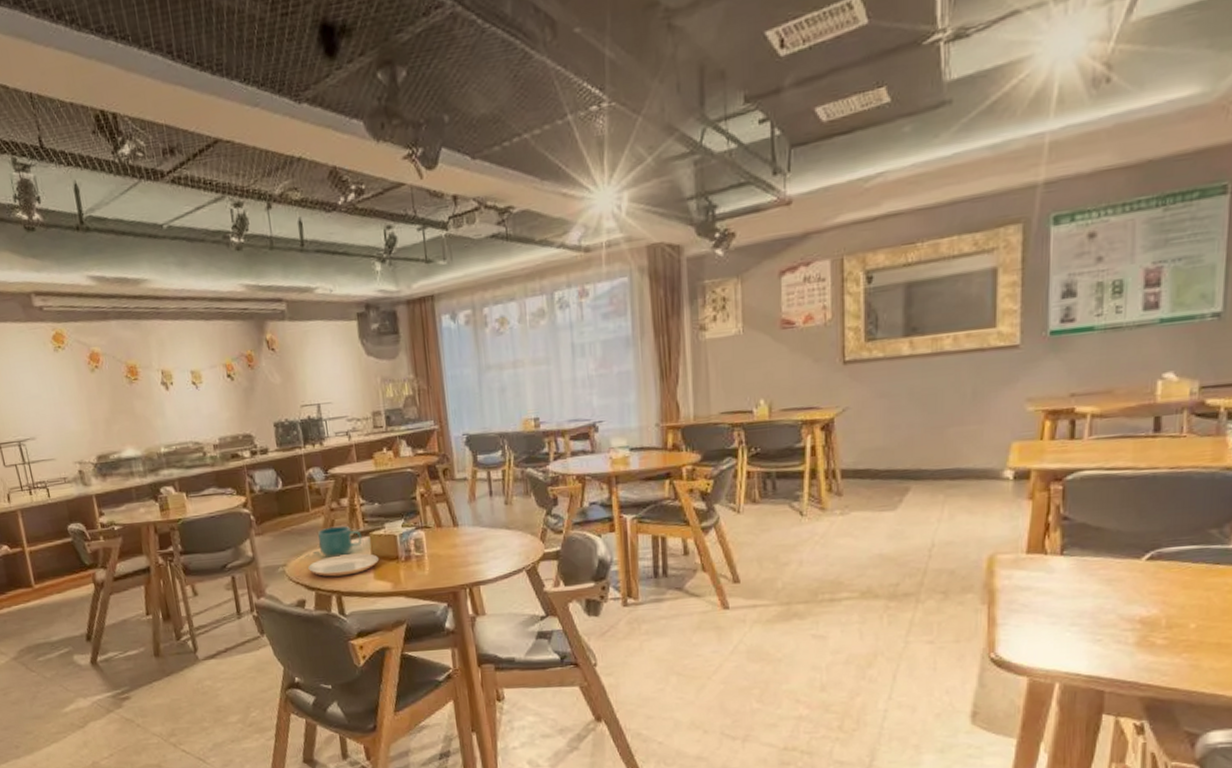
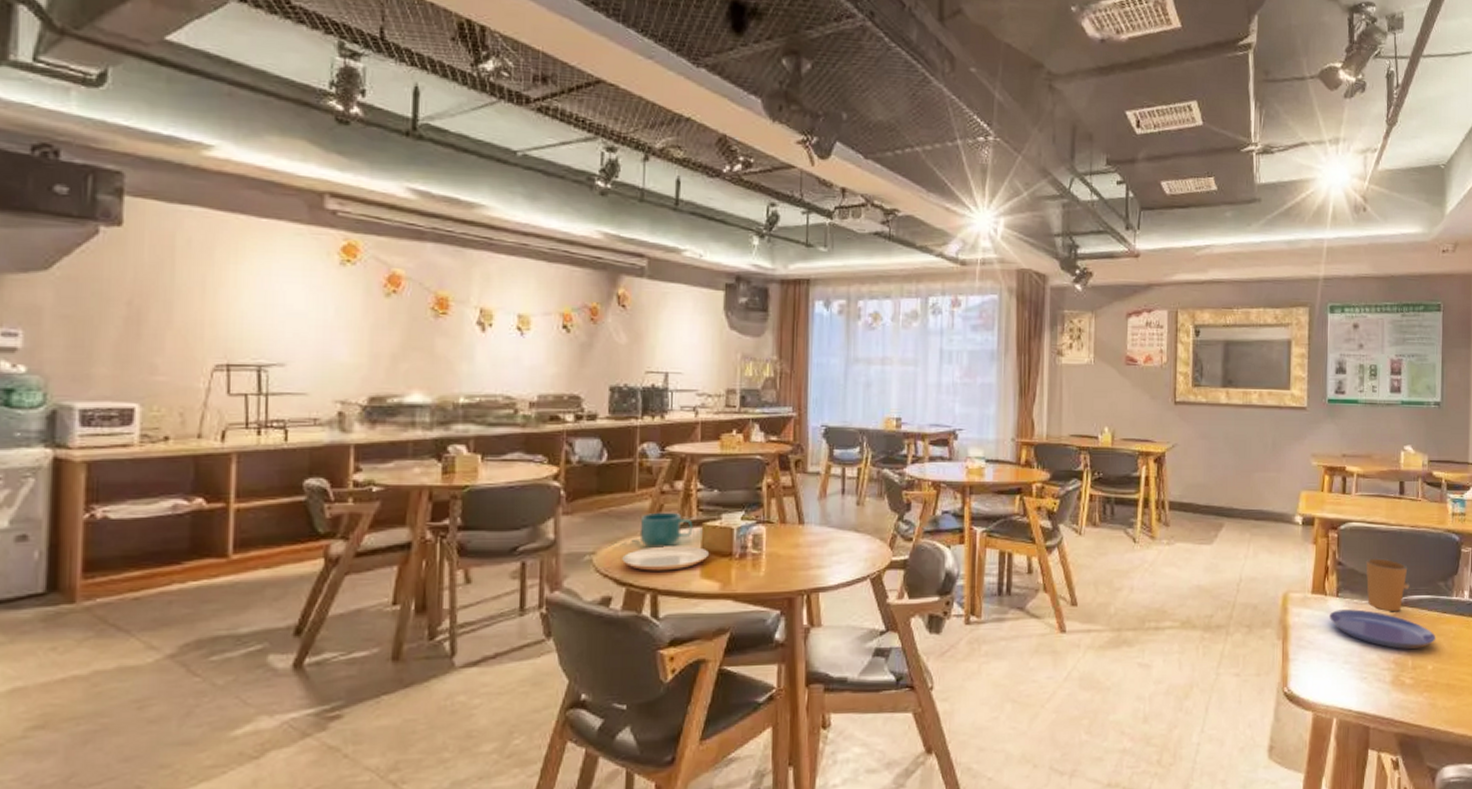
plate: none [1049,566,1204,607] -> present [1328,609,1436,649]
cup: none [1102,508,1166,568] -> present [1366,558,1410,612]

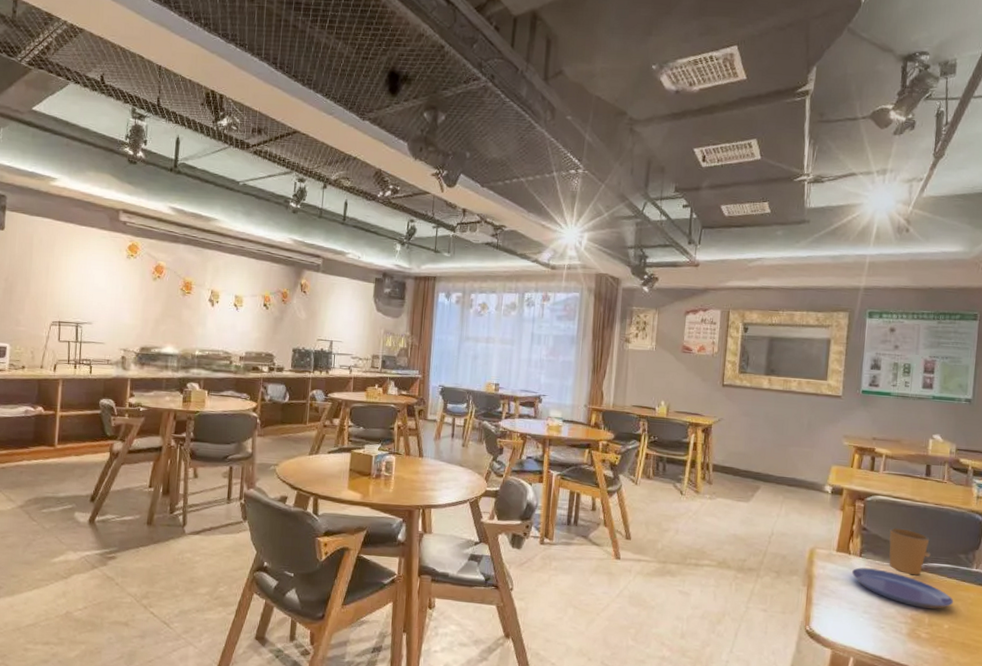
plate: present [622,546,710,571] -> none [295,464,355,482]
cup: present [639,512,693,548] -> none [308,440,345,466]

